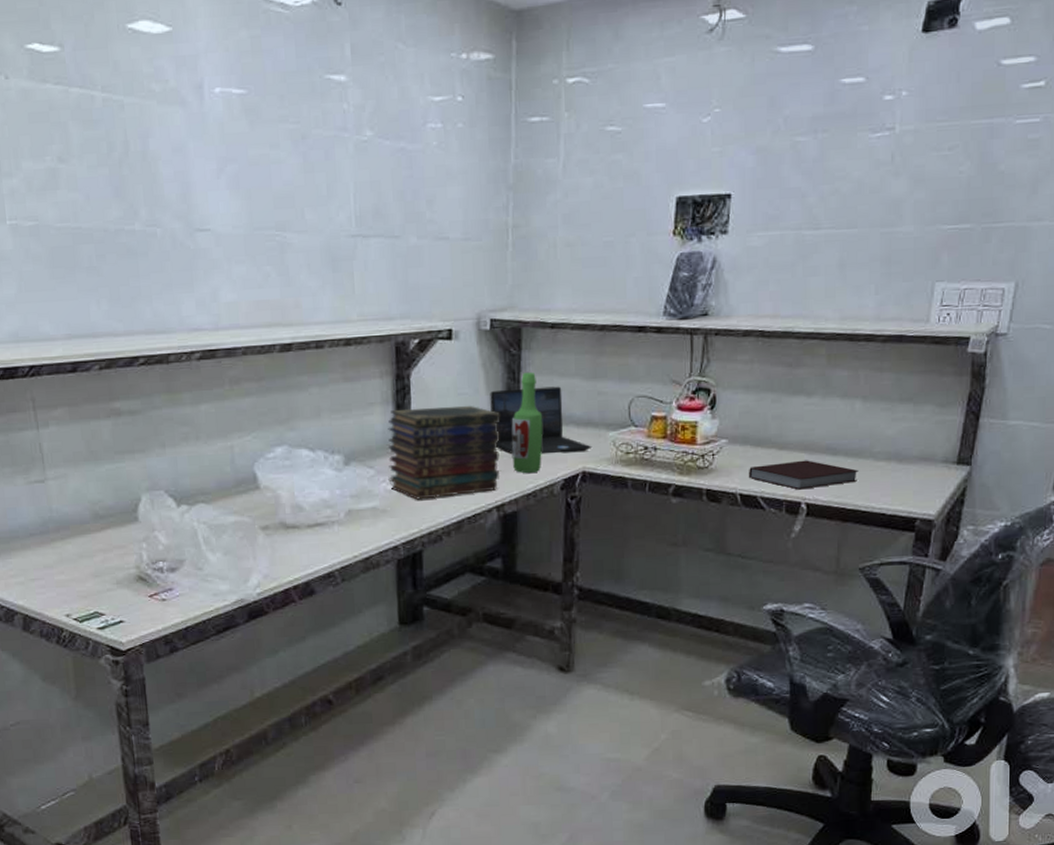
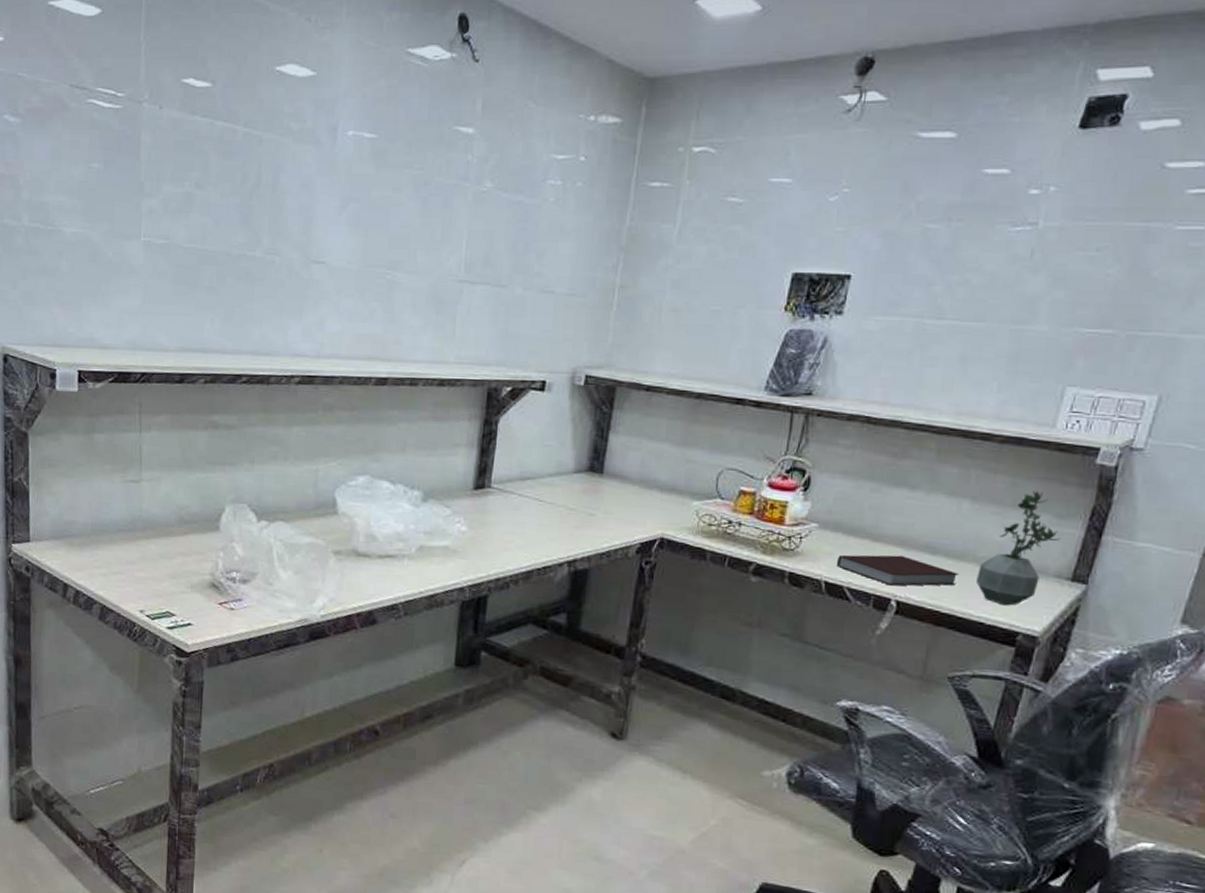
book stack: present [388,405,500,500] -> none [463,454,583,546]
laptop: present [490,386,593,455] -> none [574,446,674,518]
alcohol: present [511,373,543,473] -> none [590,432,626,532]
potted plant: none [875,383,943,495] -> present [976,490,1060,606]

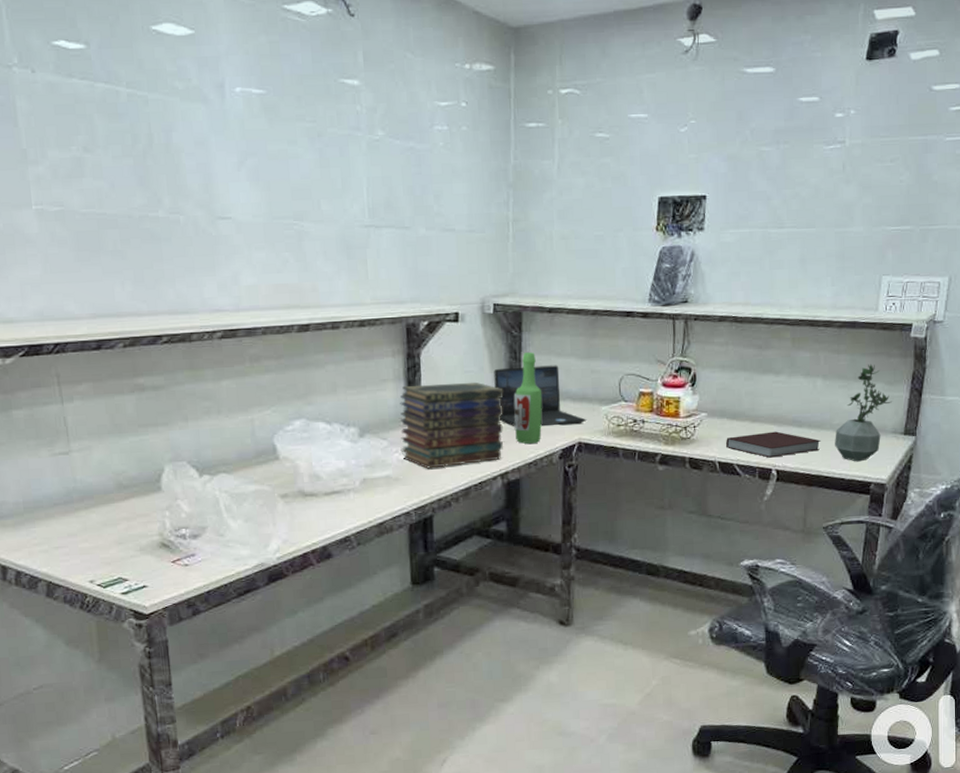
book stack: none [463,454,583,546] -> present [400,381,503,469]
laptop: none [574,446,674,518] -> present [494,365,587,427]
alcohol: none [590,432,626,532] -> present [514,352,542,444]

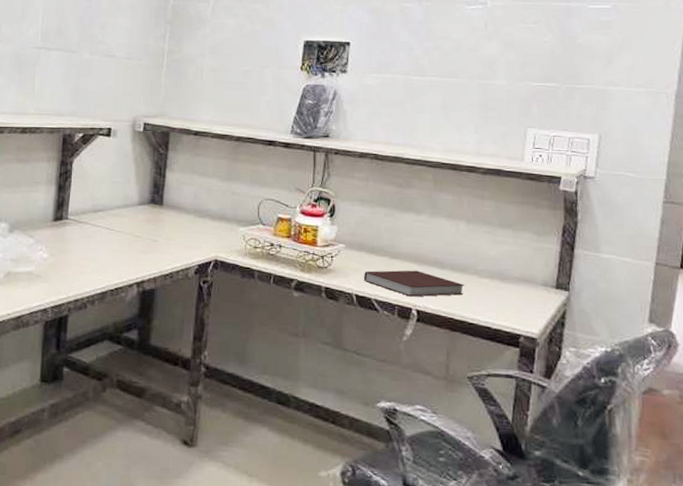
book stack: present [400,381,503,469] -> none [45,190,146,270]
laptop: present [494,365,587,427] -> none [138,182,225,243]
alcohol: present [514,352,542,444] -> none [154,170,182,256]
potted plant: present [835,364,892,462] -> none [479,212,541,312]

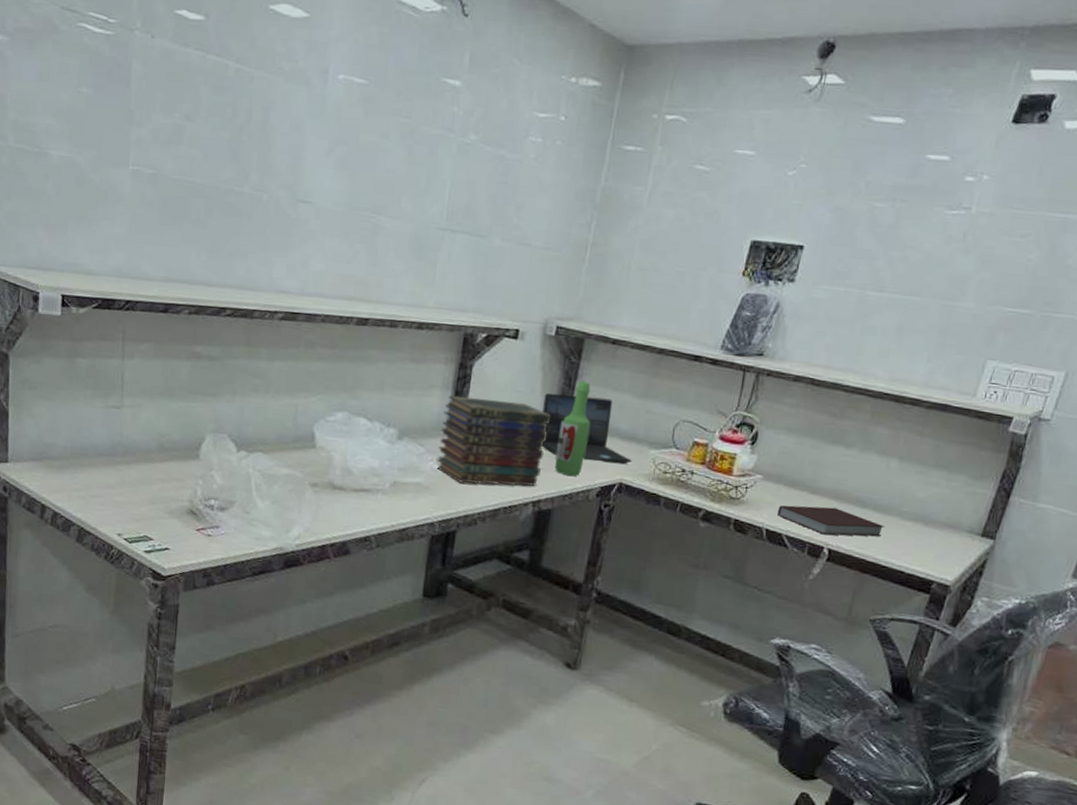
book stack: none [45,190,146,270] -> present [436,396,551,486]
laptop: none [138,182,225,243] -> present [542,393,633,465]
alcohol: none [154,170,182,256] -> present [555,381,591,476]

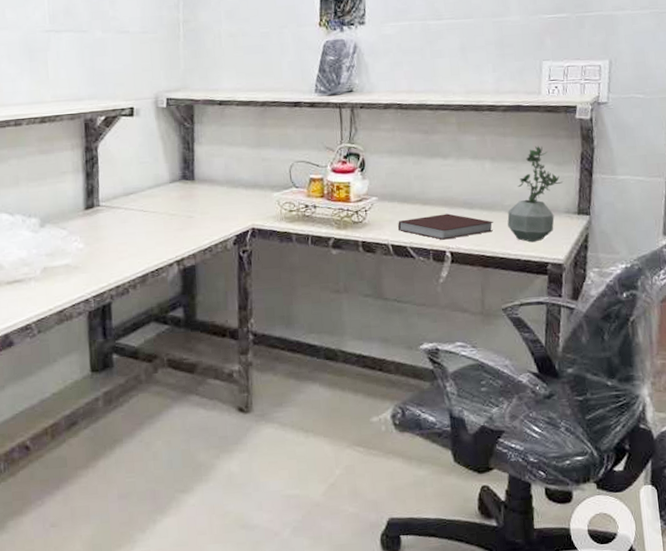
book stack: present [436,396,551,486] -> none [79,172,178,257]
laptop: present [542,393,633,465] -> none [168,154,260,214]
alcohol: present [555,381,591,476] -> none [188,143,216,231]
potted plant: none [899,452,974,557] -> present [507,145,563,243]

